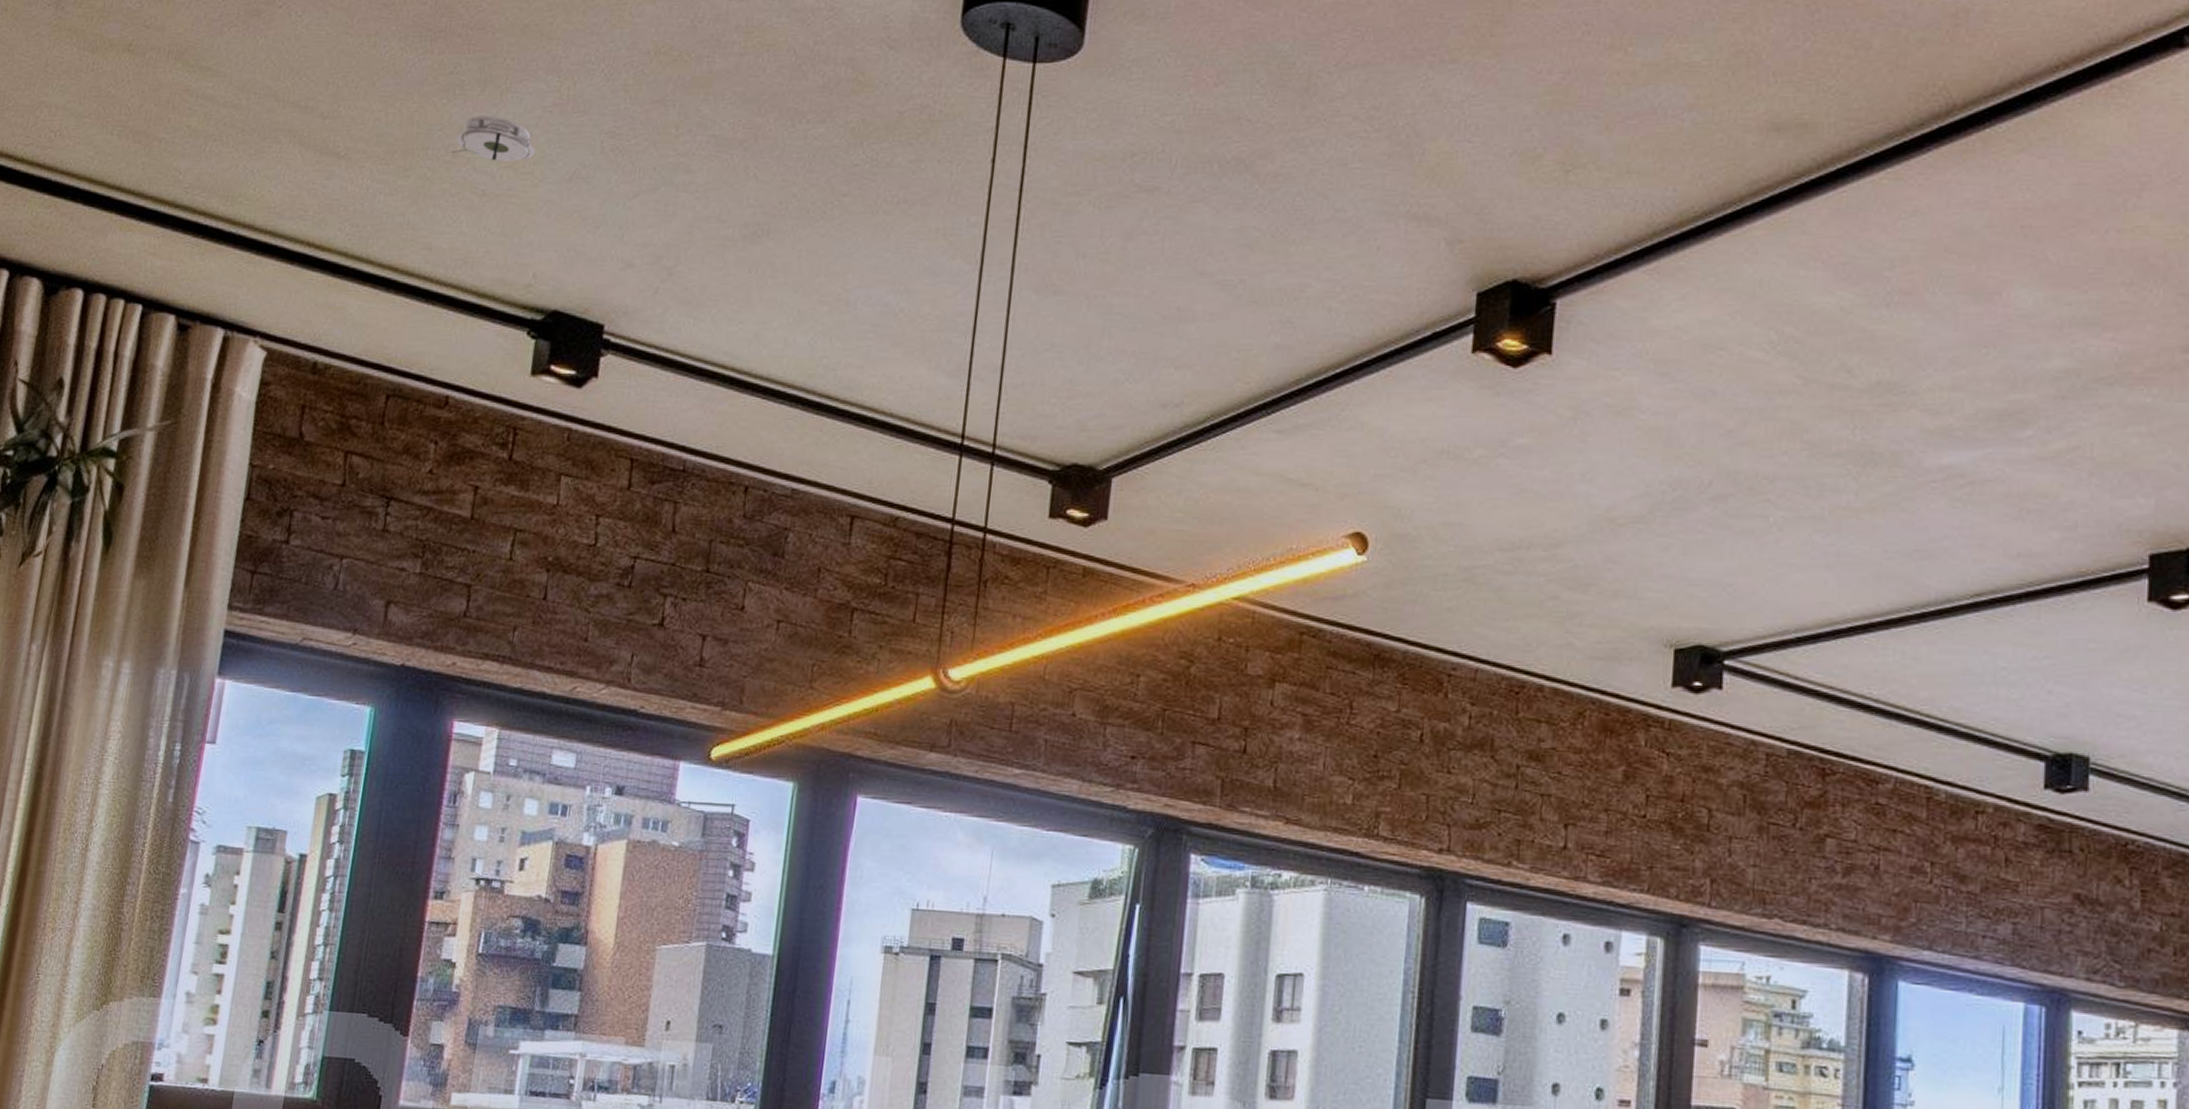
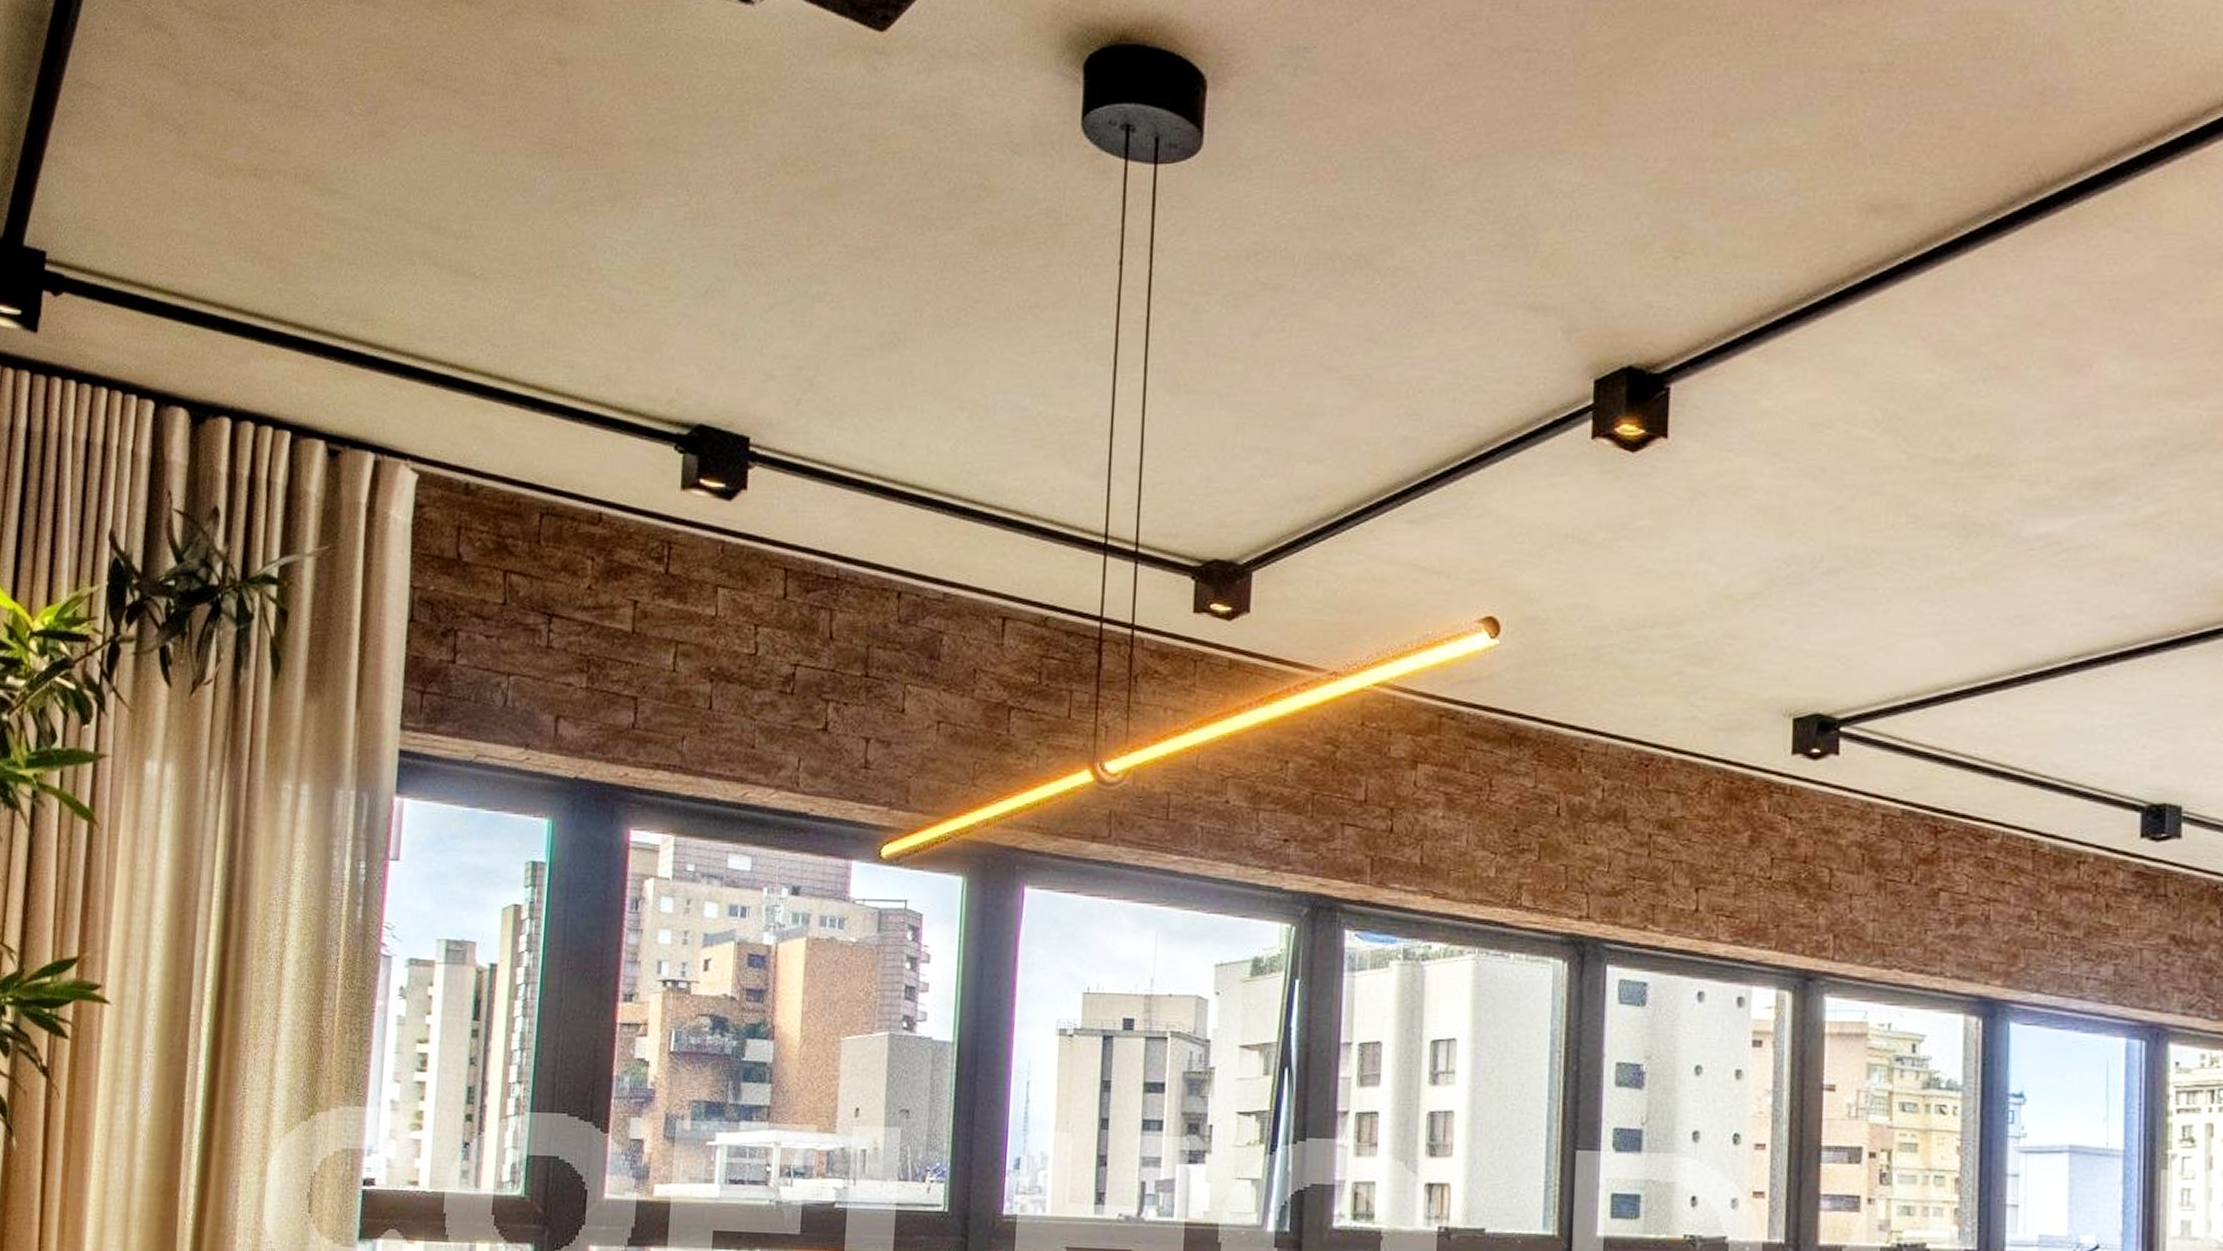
smoke detector: present [450,115,536,162] -> none [586,231,670,278]

